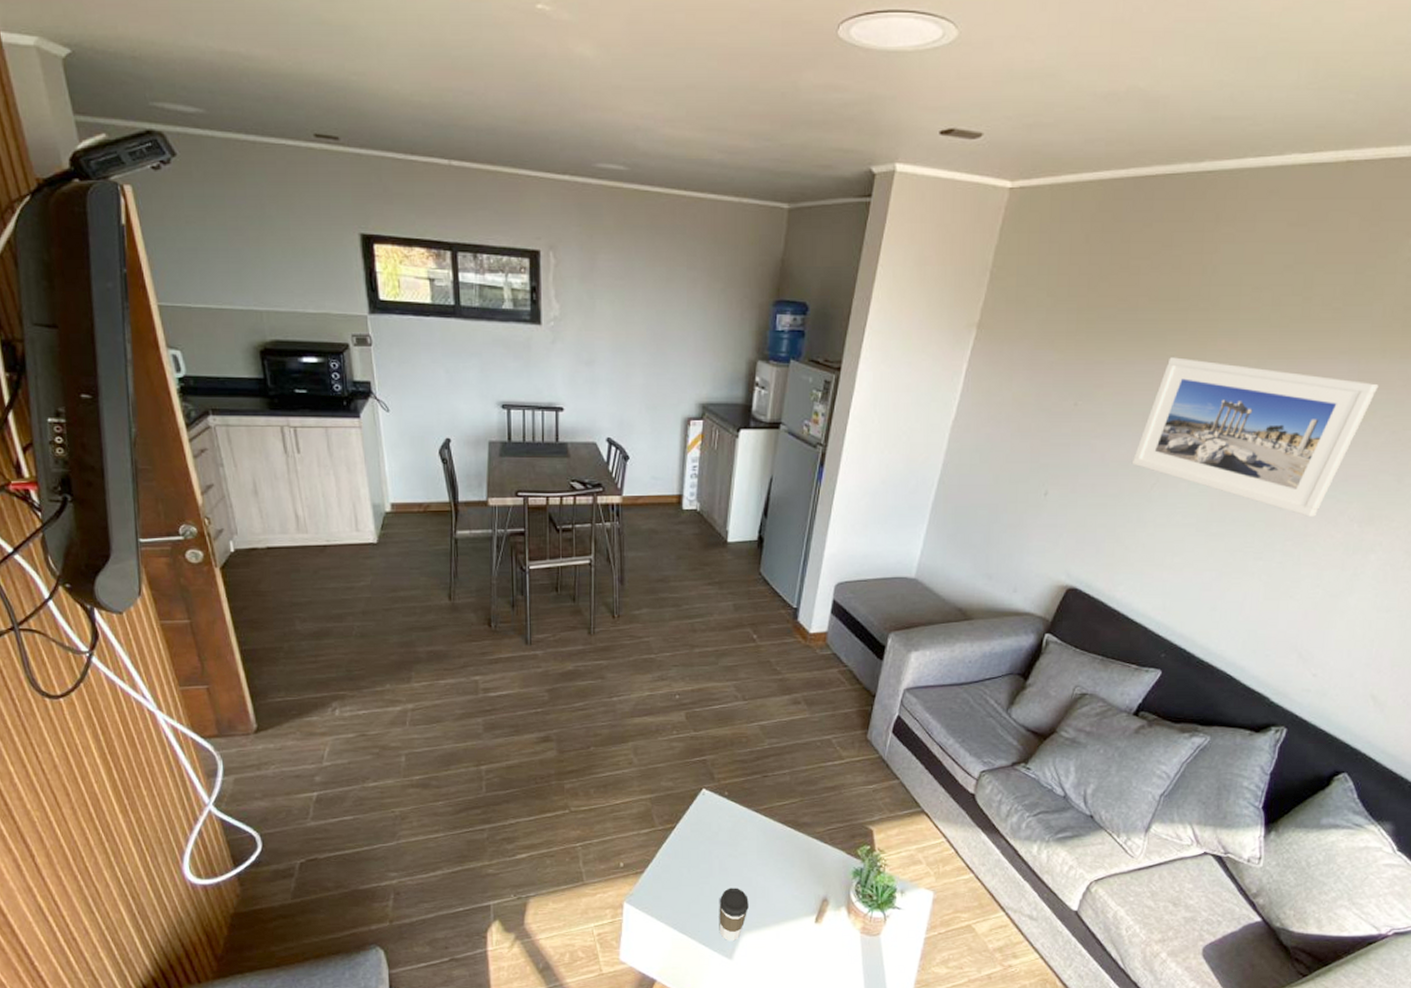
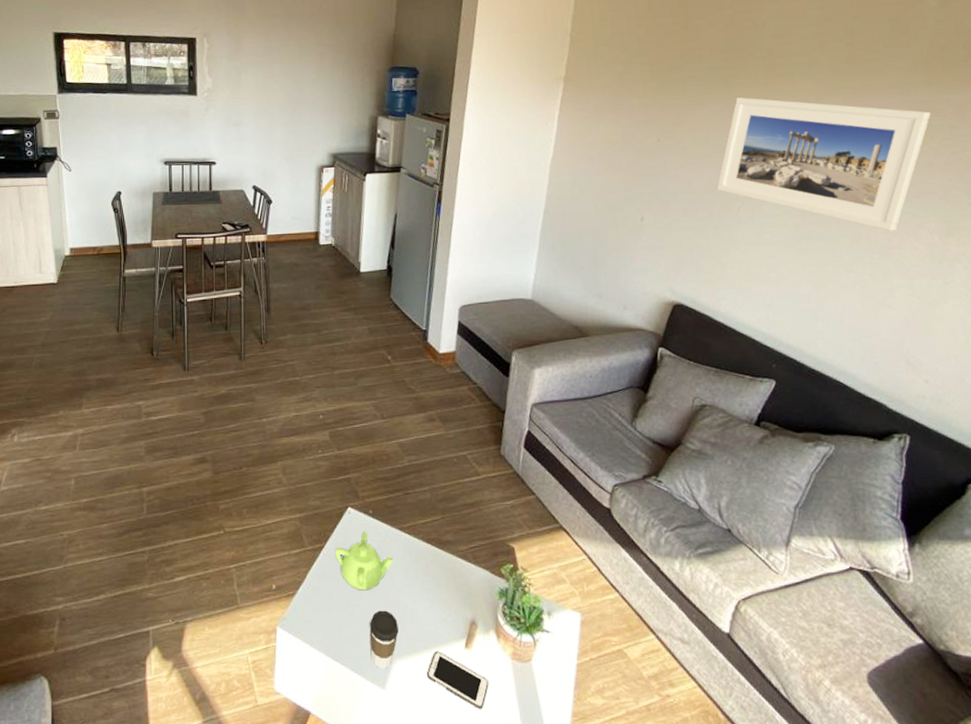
teapot: none [686,813,747,869] -> present [334,532,394,591]
cell phone: none [774,925,836,978] -> present [426,651,489,710]

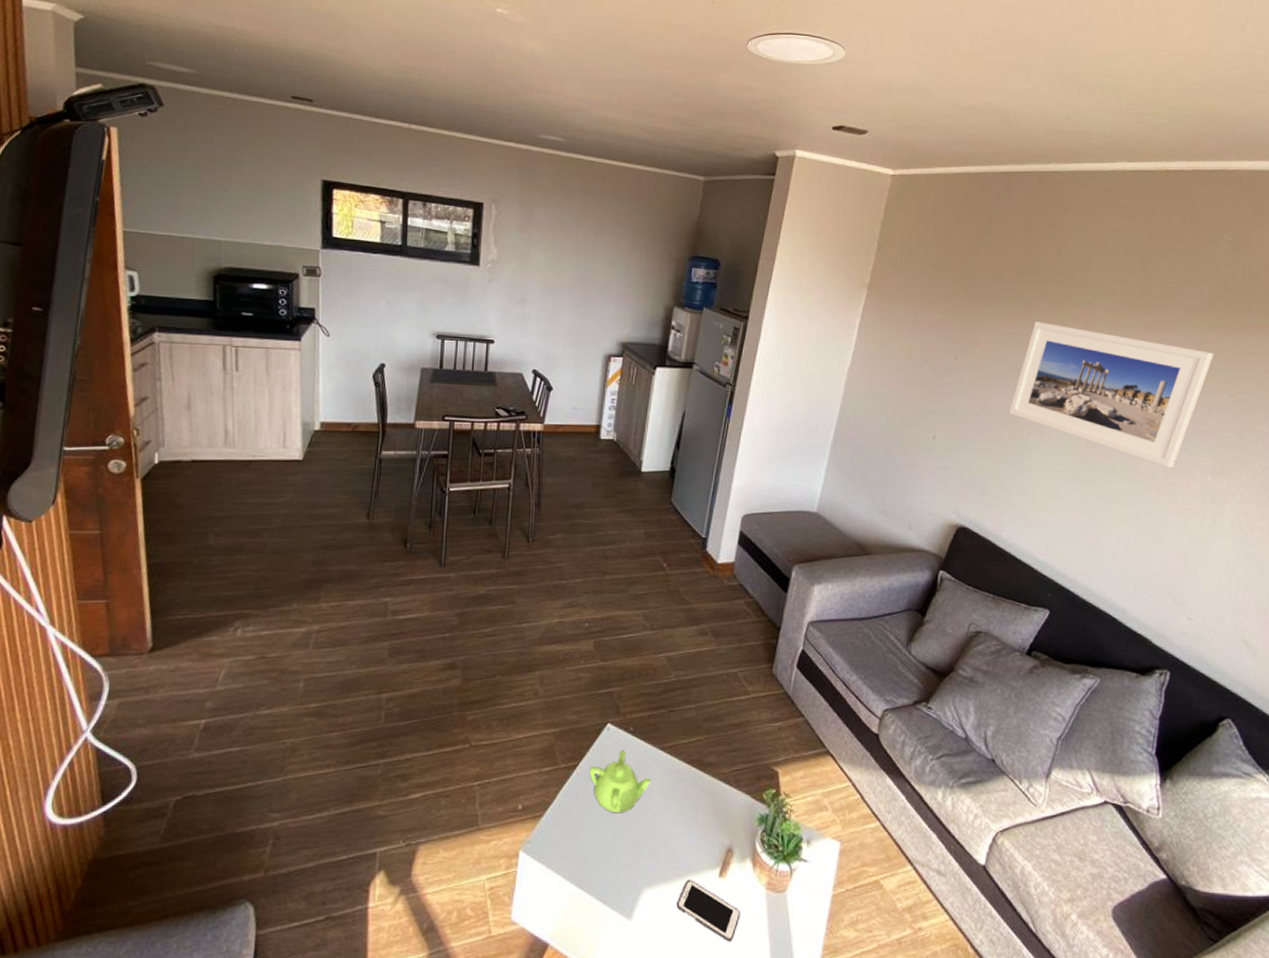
coffee cup: present [369,610,399,669] -> none [618,835,651,898]

